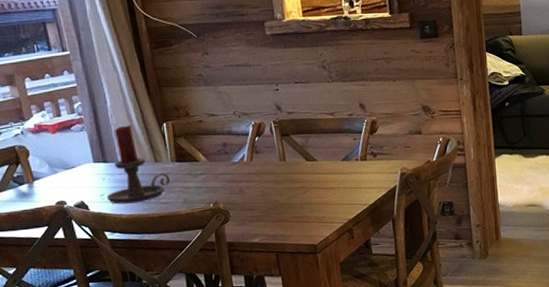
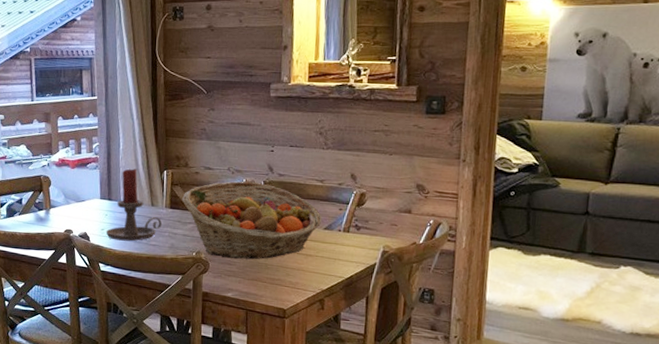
fruit basket: none [188,123,338,204] -> present [182,181,321,260]

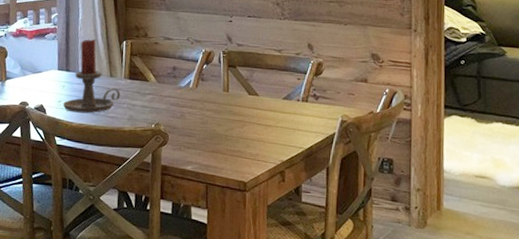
fruit basket: present [182,181,321,260] -> none [141,51,280,131]

